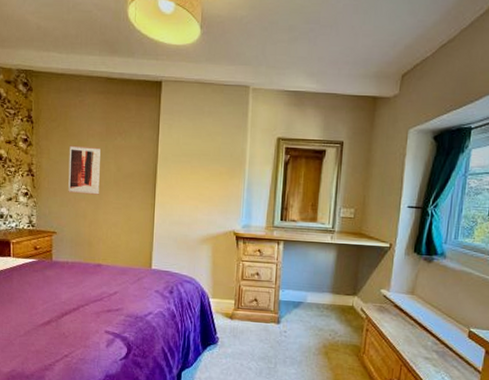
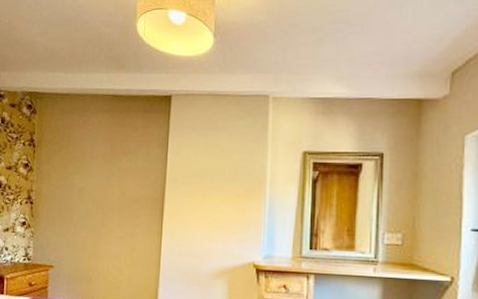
wall art: present [68,145,101,195] -> none [68,169,104,223]

